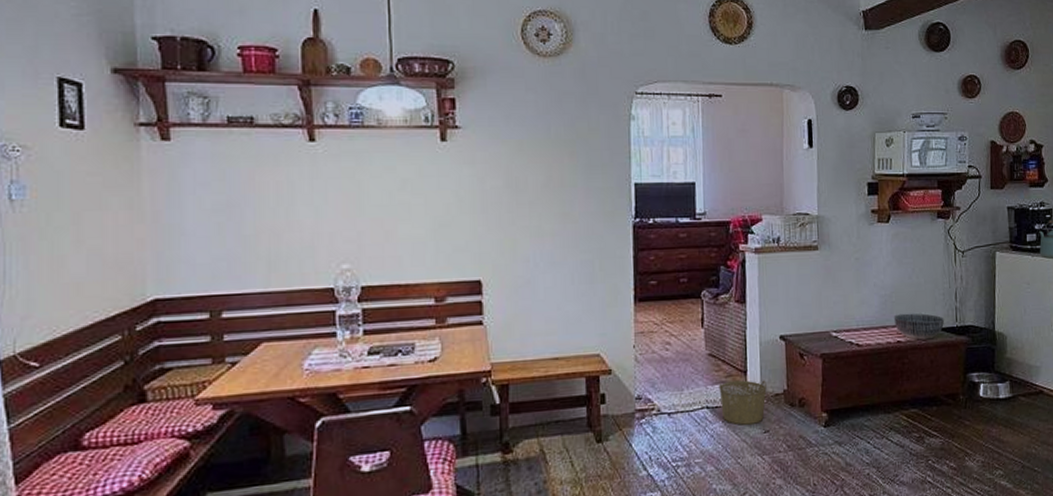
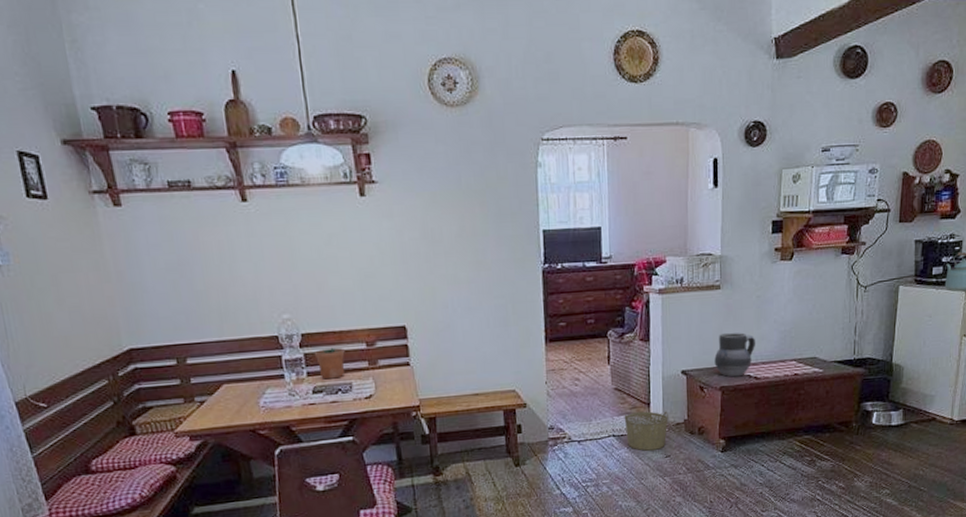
planter: none [374,302,410,339] -> present [314,347,345,380]
ceramic jug: none [814,295,857,344] -> present [714,332,756,377]
bowl: present [893,313,945,340] -> none [792,347,843,373]

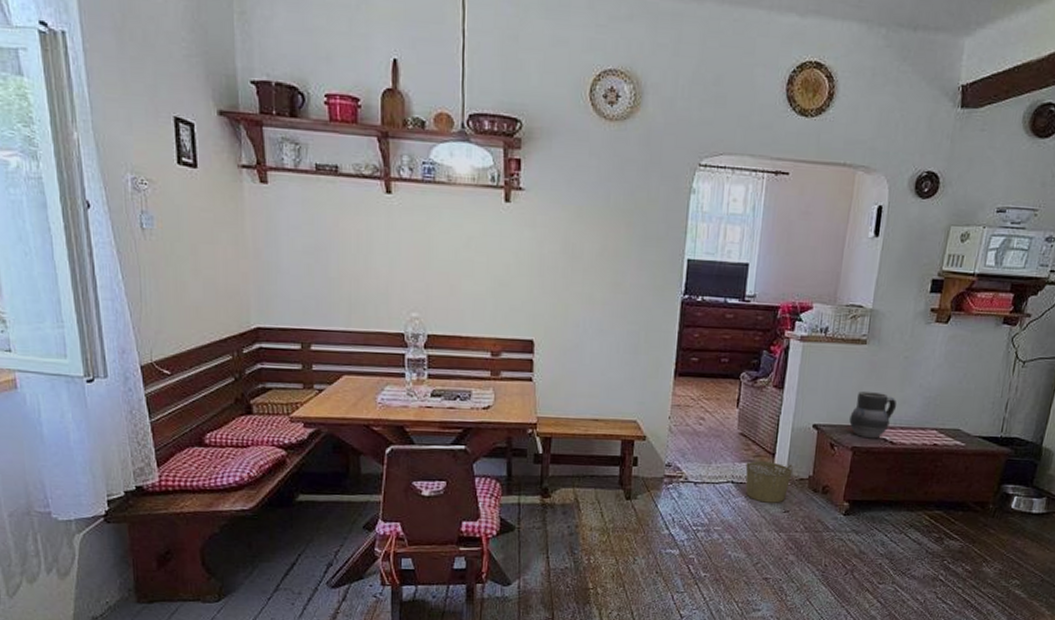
planter: present [314,347,345,380] -> none [437,352,469,385]

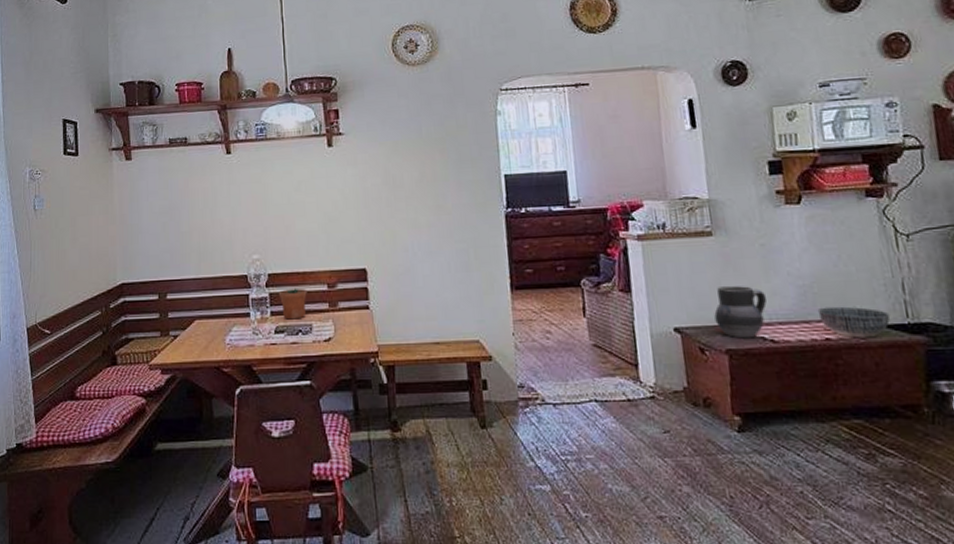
planter: none [437,352,469,385] -> present [278,288,307,320]
basket: present [745,461,793,503] -> none [607,374,663,423]
bowl: none [933,417,989,447] -> present [817,306,891,339]

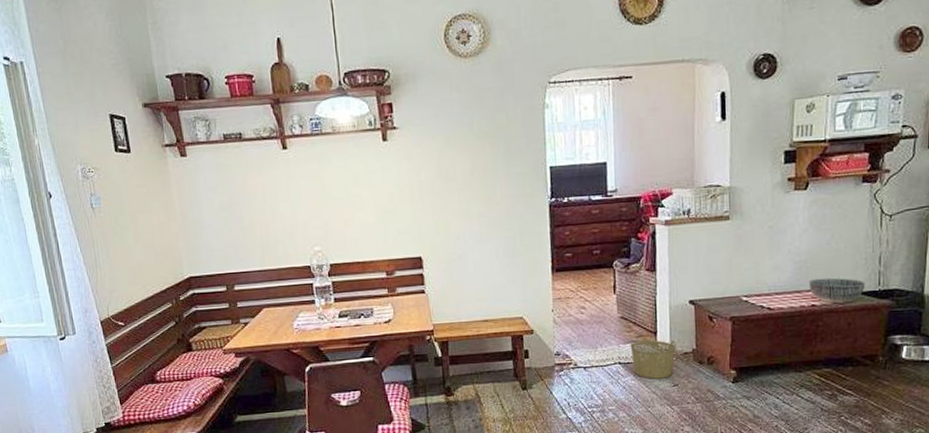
planter: present [278,288,307,320] -> none [340,276,368,305]
basket: none [607,374,663,423] -> present [630,340,676,379]
ceramic jug: present [714,285,767,339] -> none [724,262,769,308]

